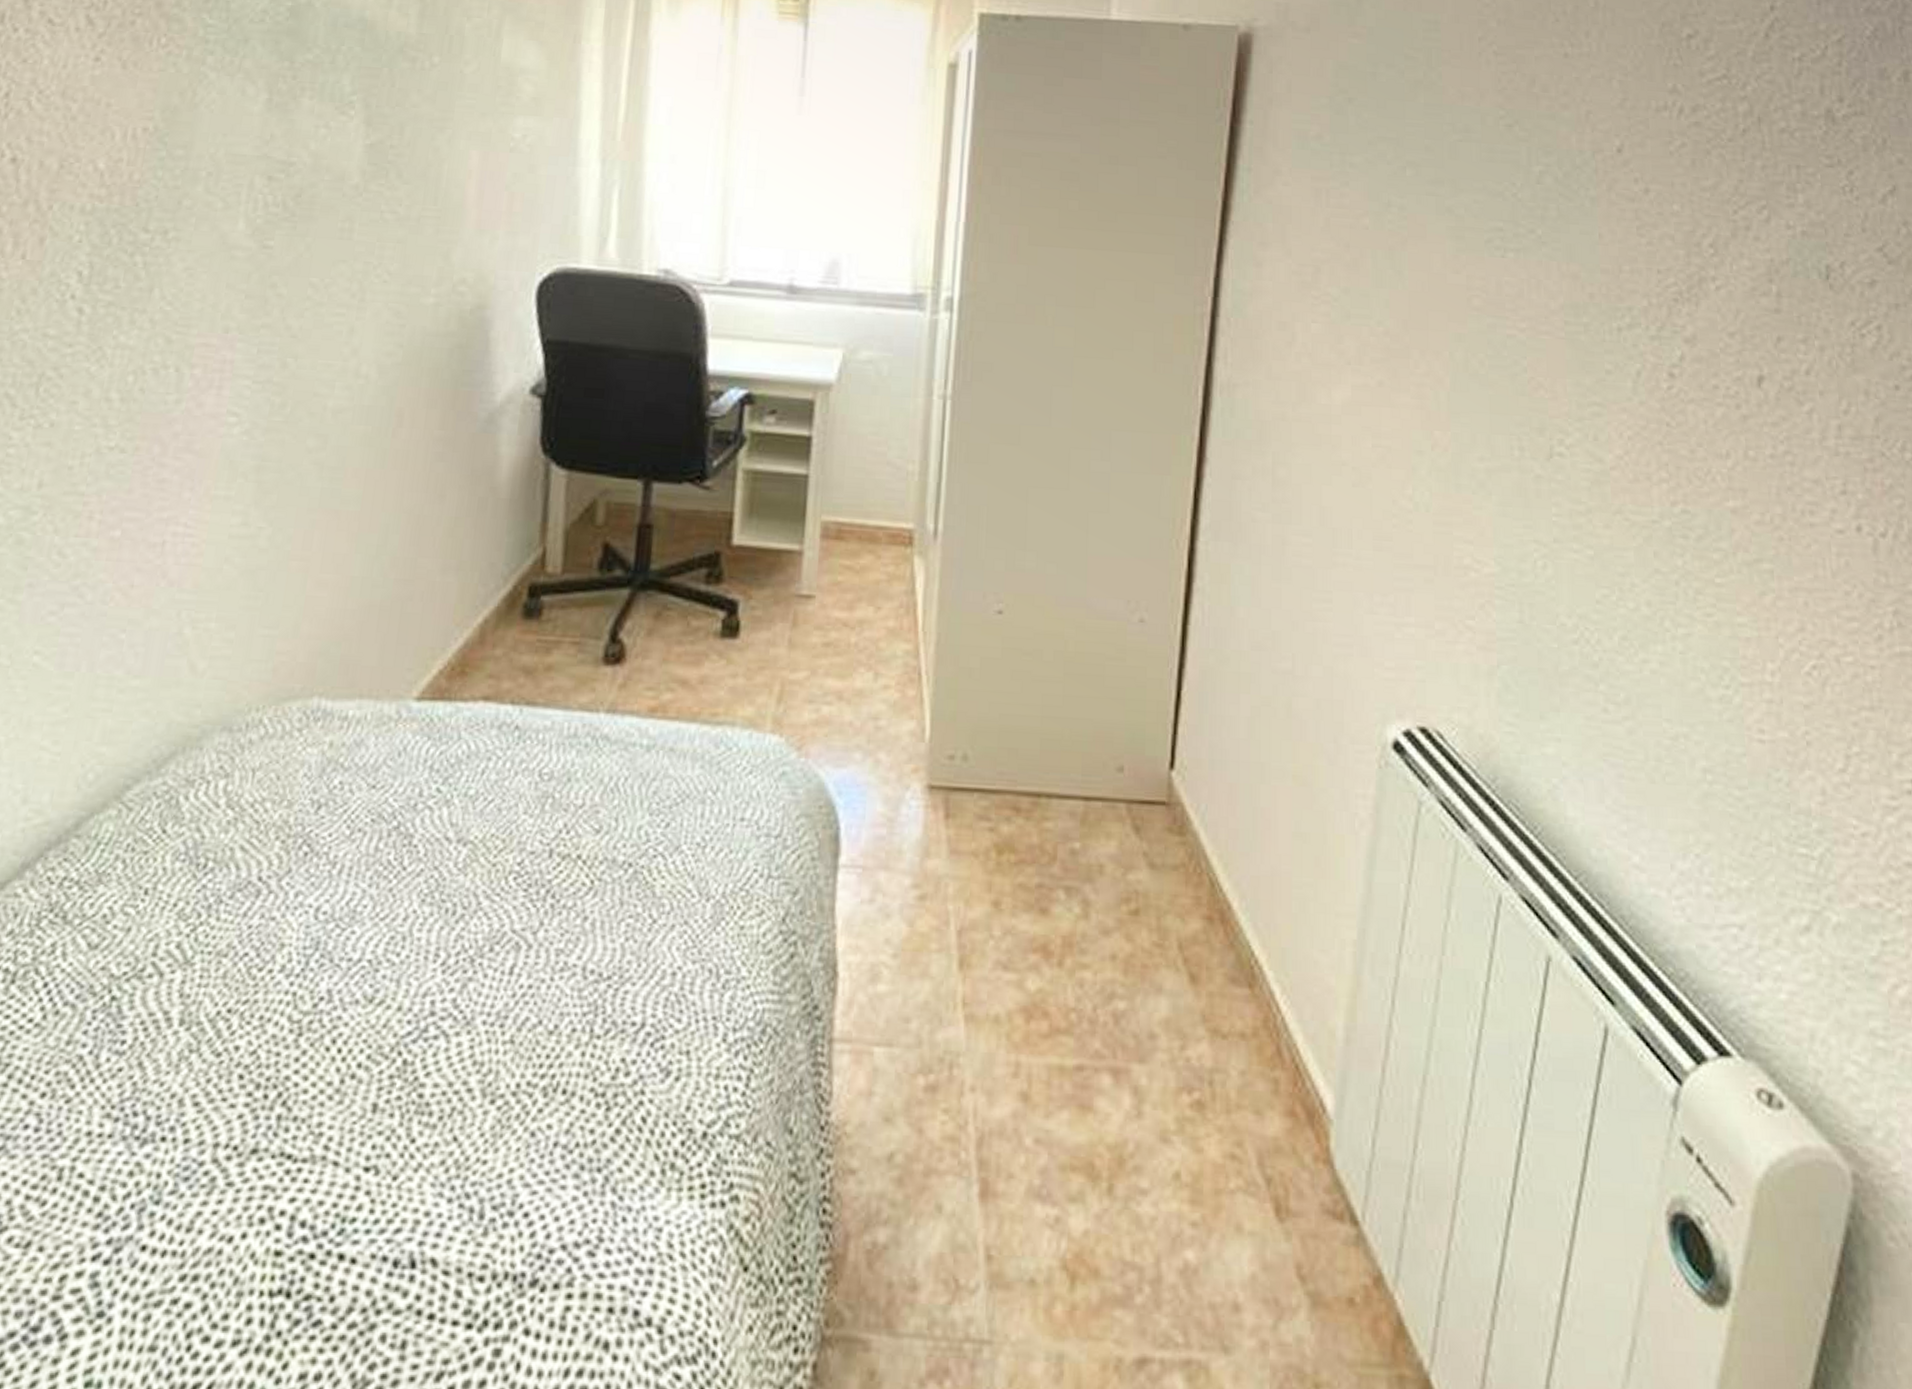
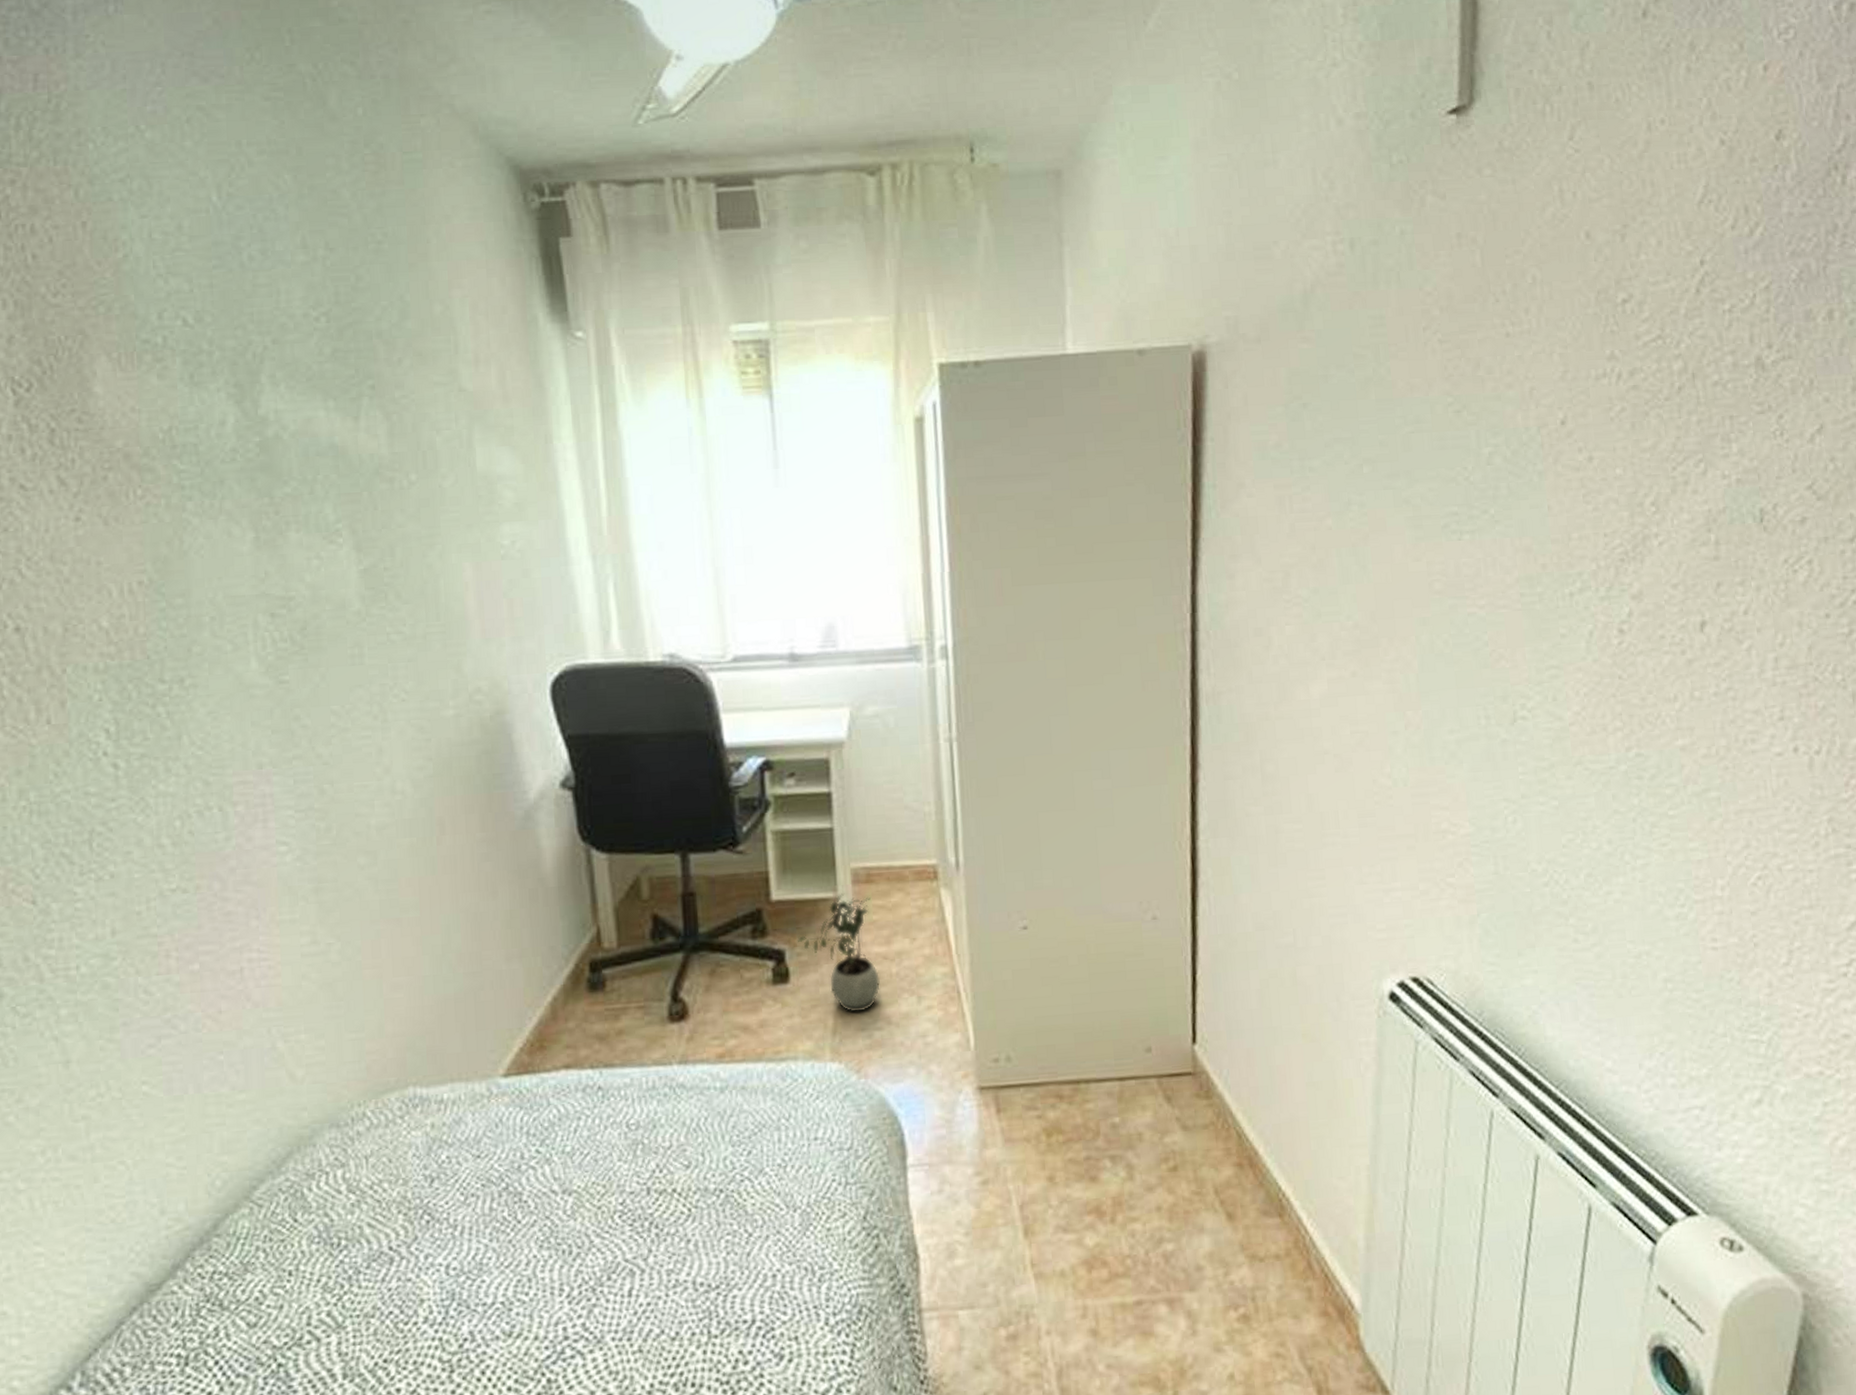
potted plant: none [753,547,838,682] -> present [797,894,880,1013]

